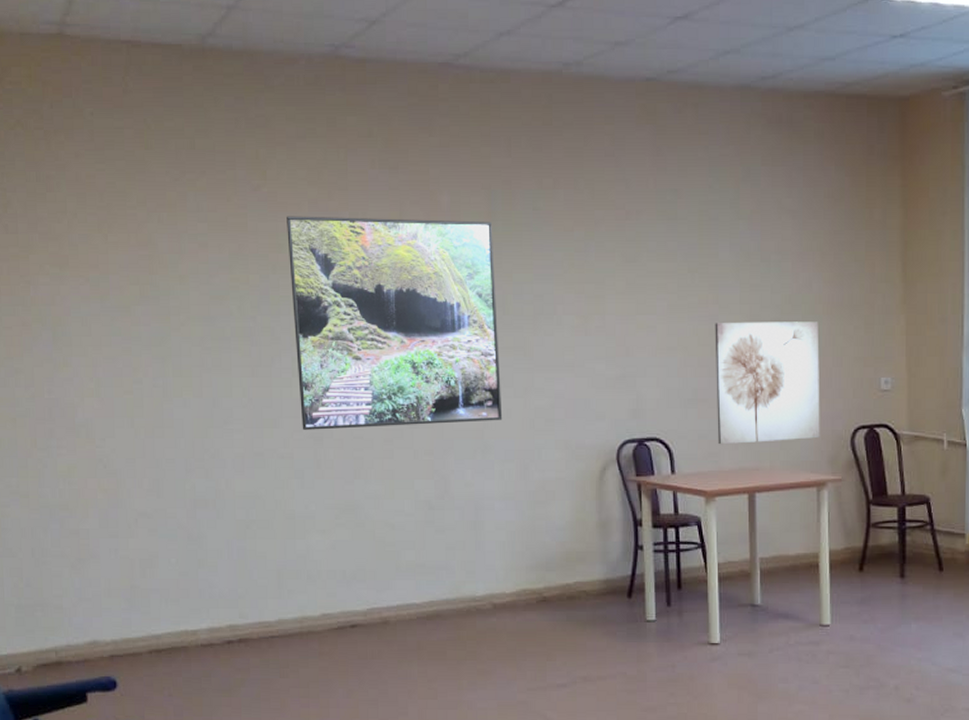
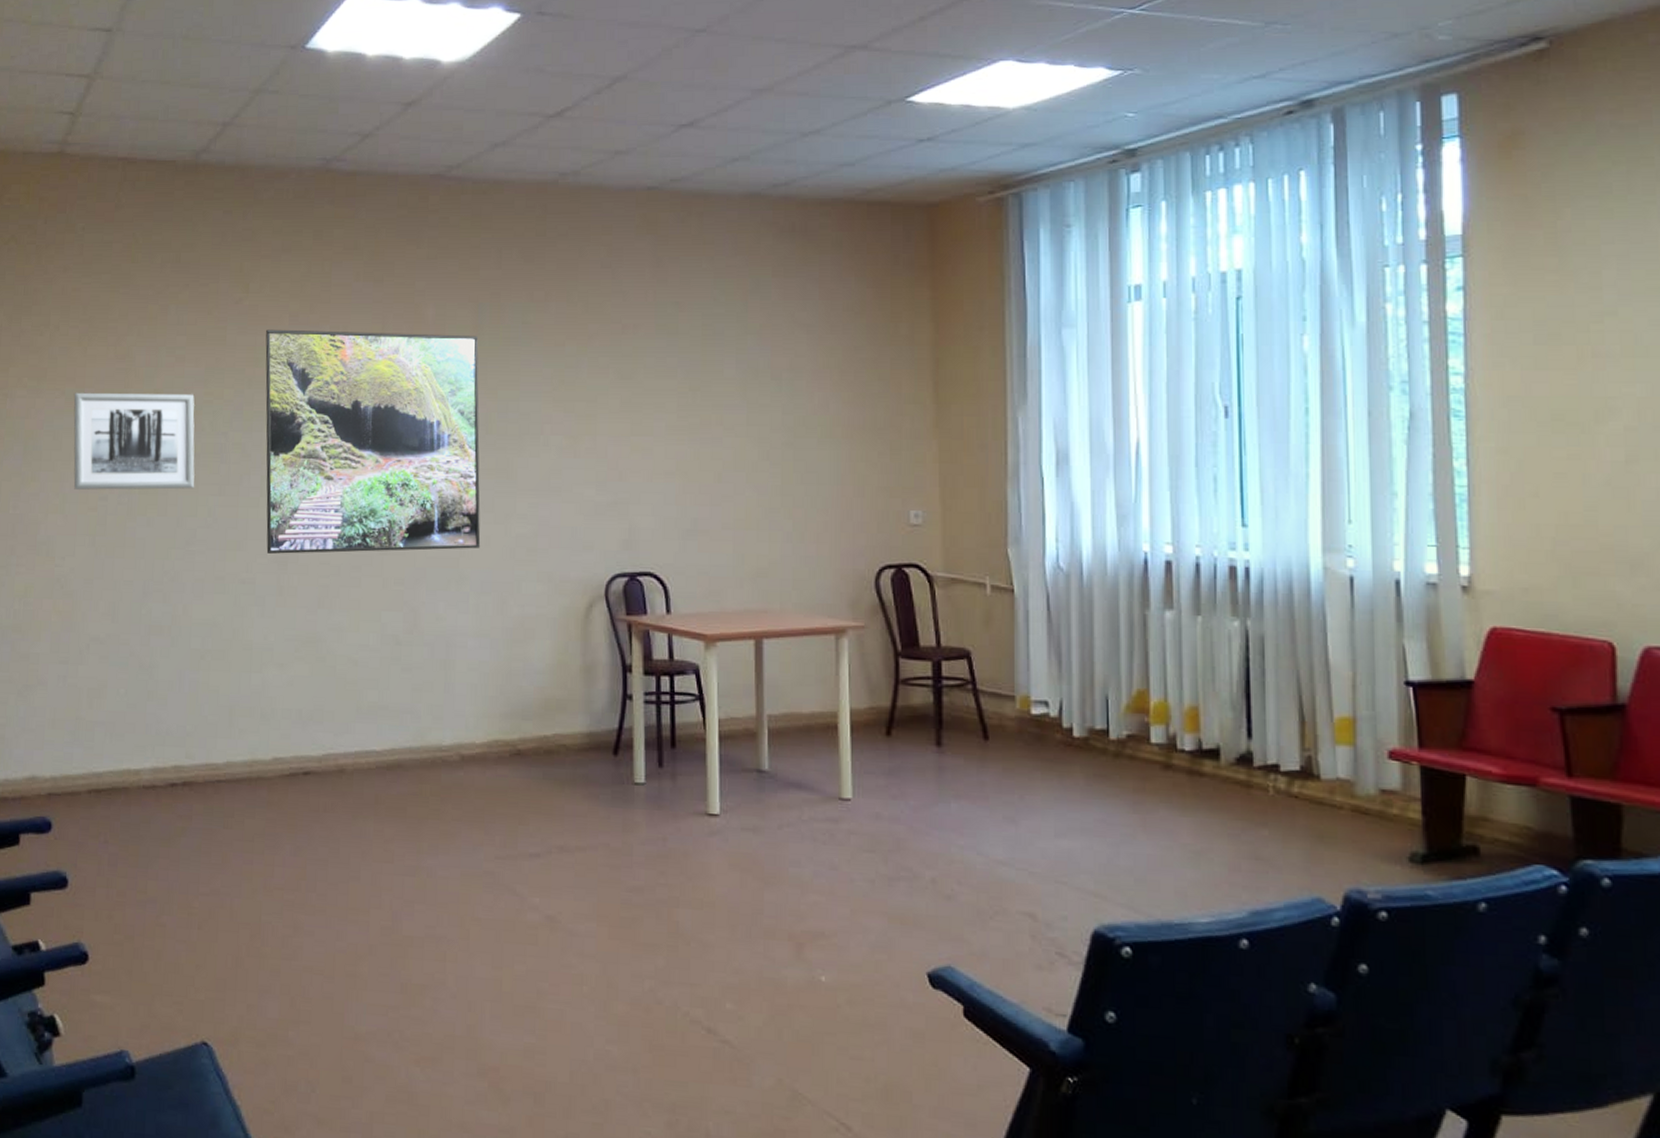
wall art: none [98,279,228,374] -> present [73,392,195,490]
wall art: present [715,321,820,445] -> none [718,445,839,583]

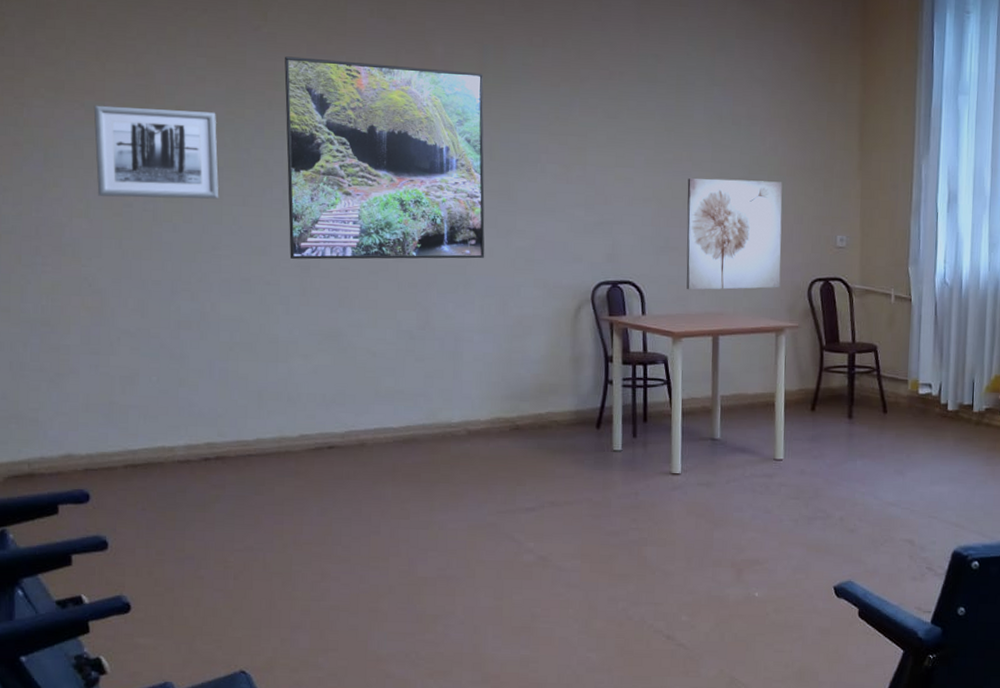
wall art: none [718,445,839,583] -> present [686,178,782,290]

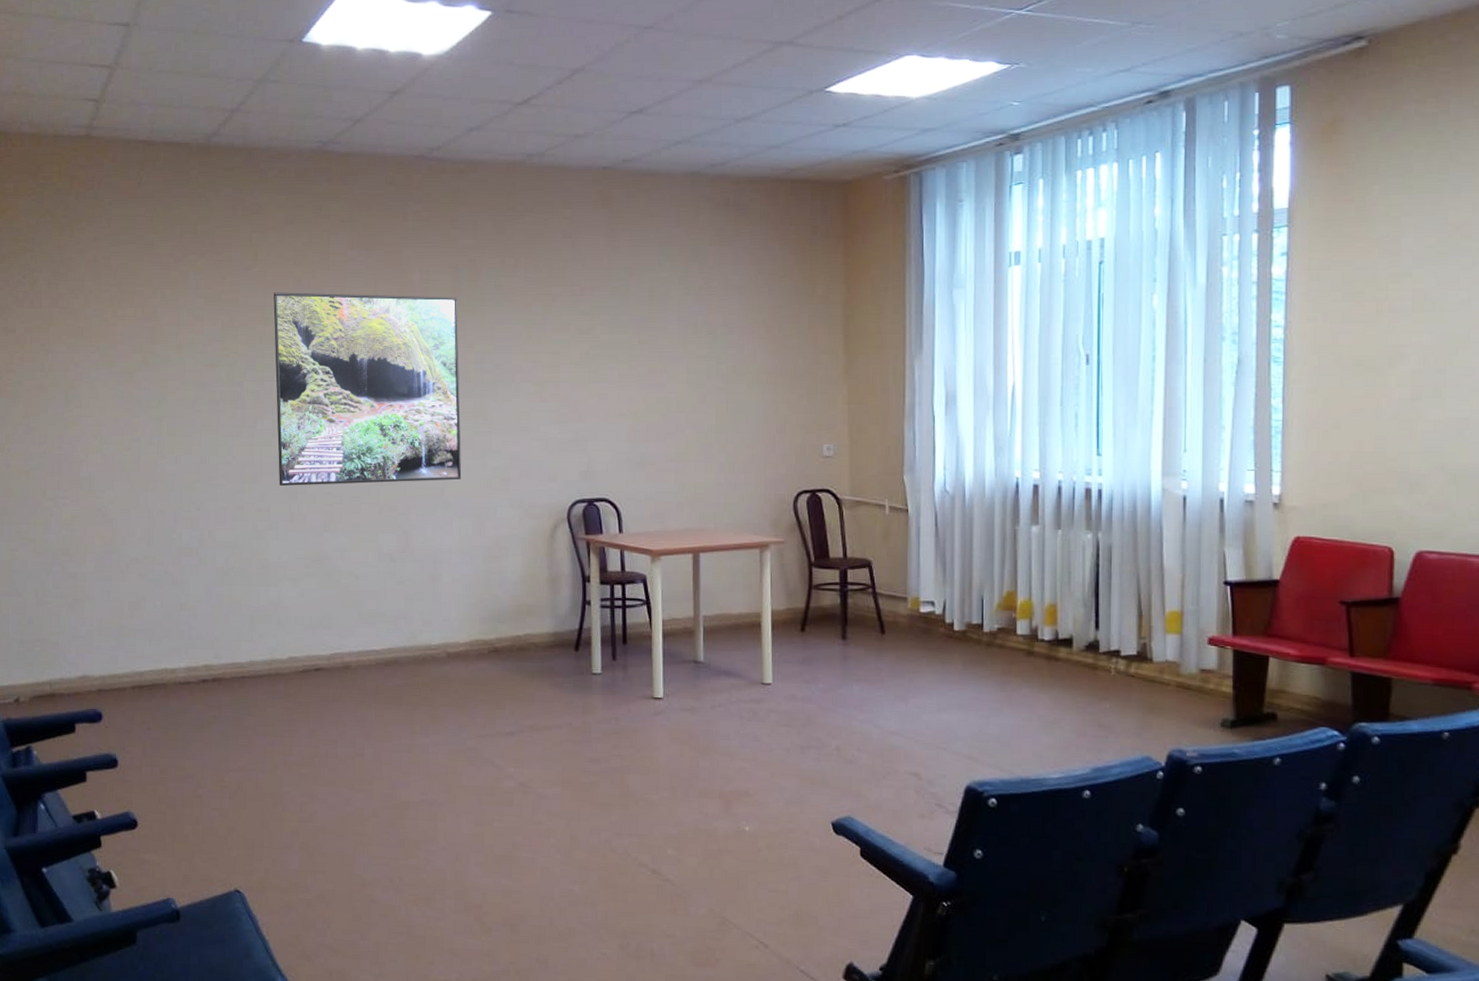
wall art: present [93,105,219,199] -> none [107,348,216,433]
wall art: present [686,178,782,290] -> none [663,390,764,506]

